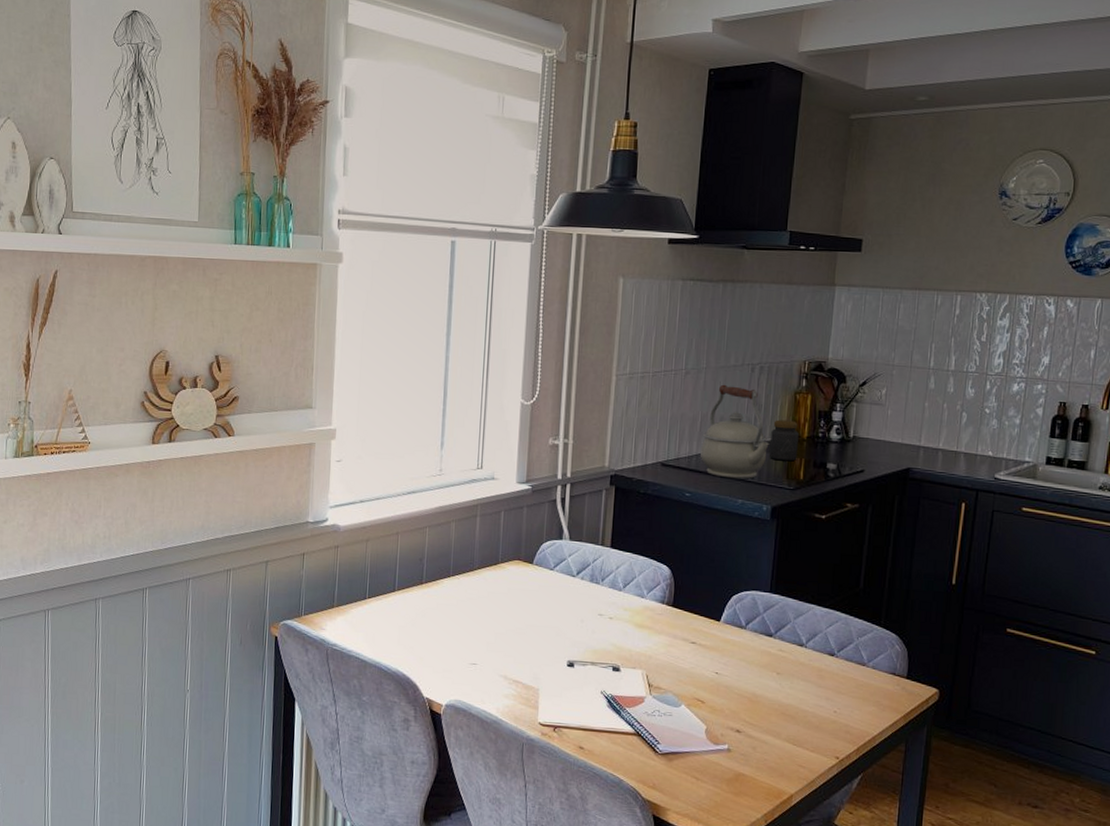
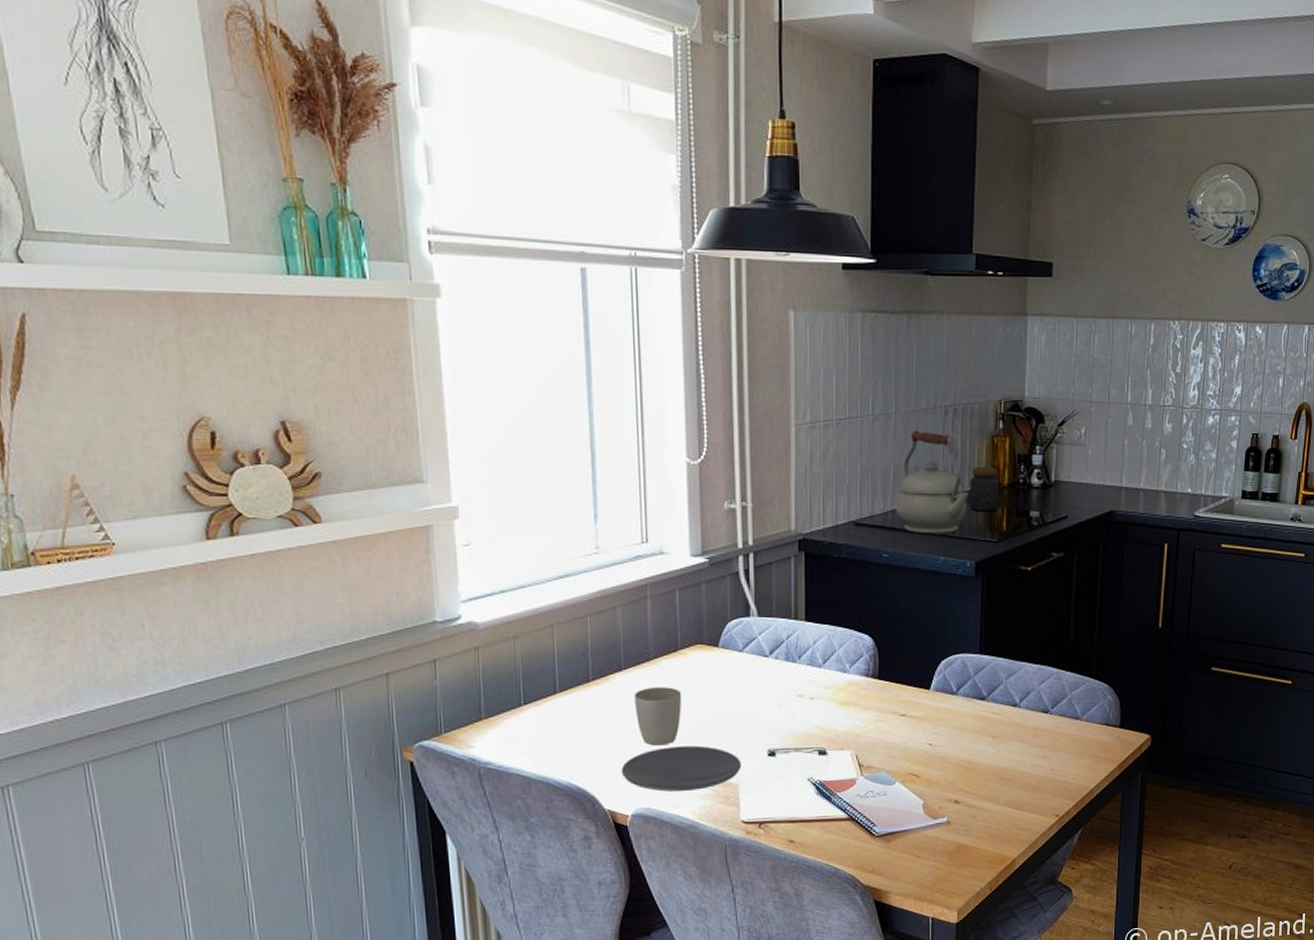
plate: none [440,648,544,690] -> present [621,745,742,792]
cup: none [457,594,498,646] -> present [634,687,682,746]

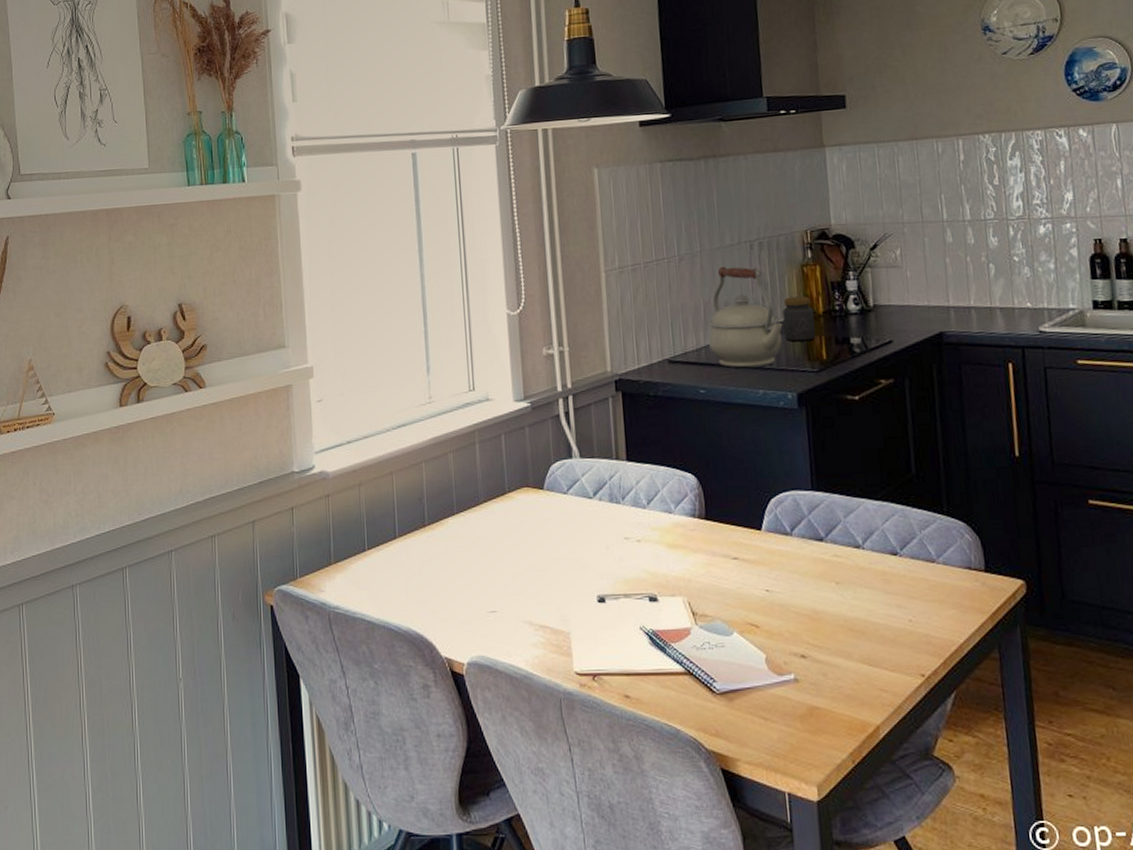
plate: present [621,745,742,792] -> none [456,591,572,639]
cup: present [634,687,682,746] -> none [466,531,511,591]

